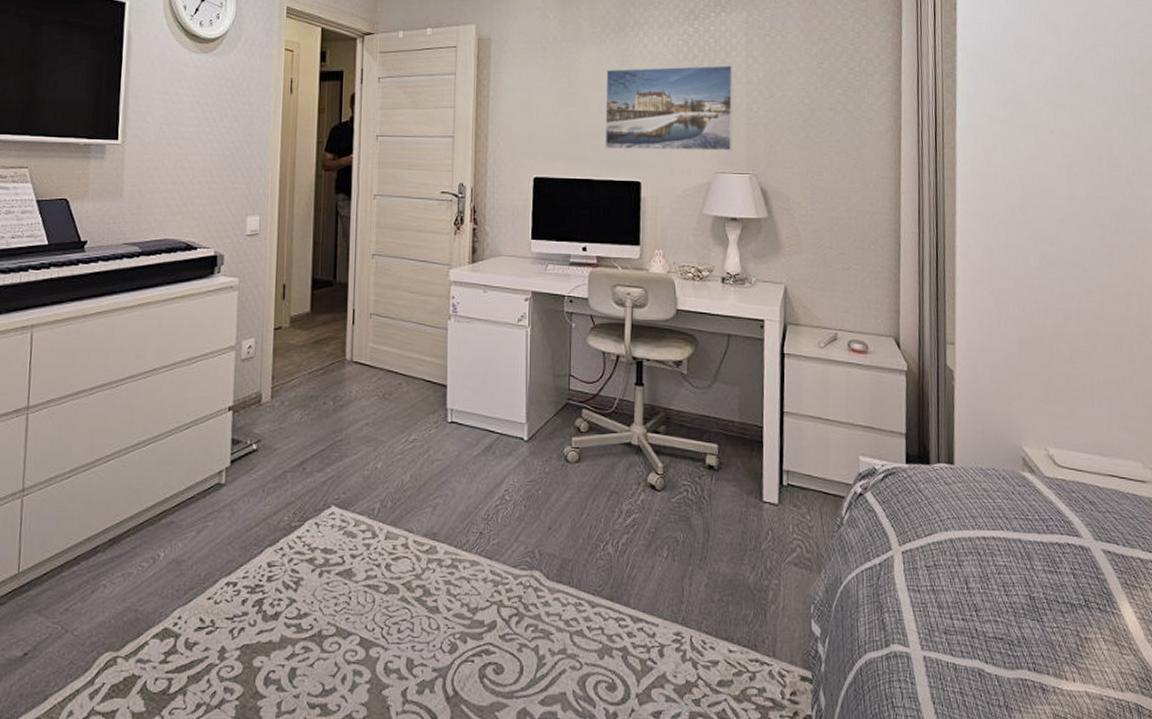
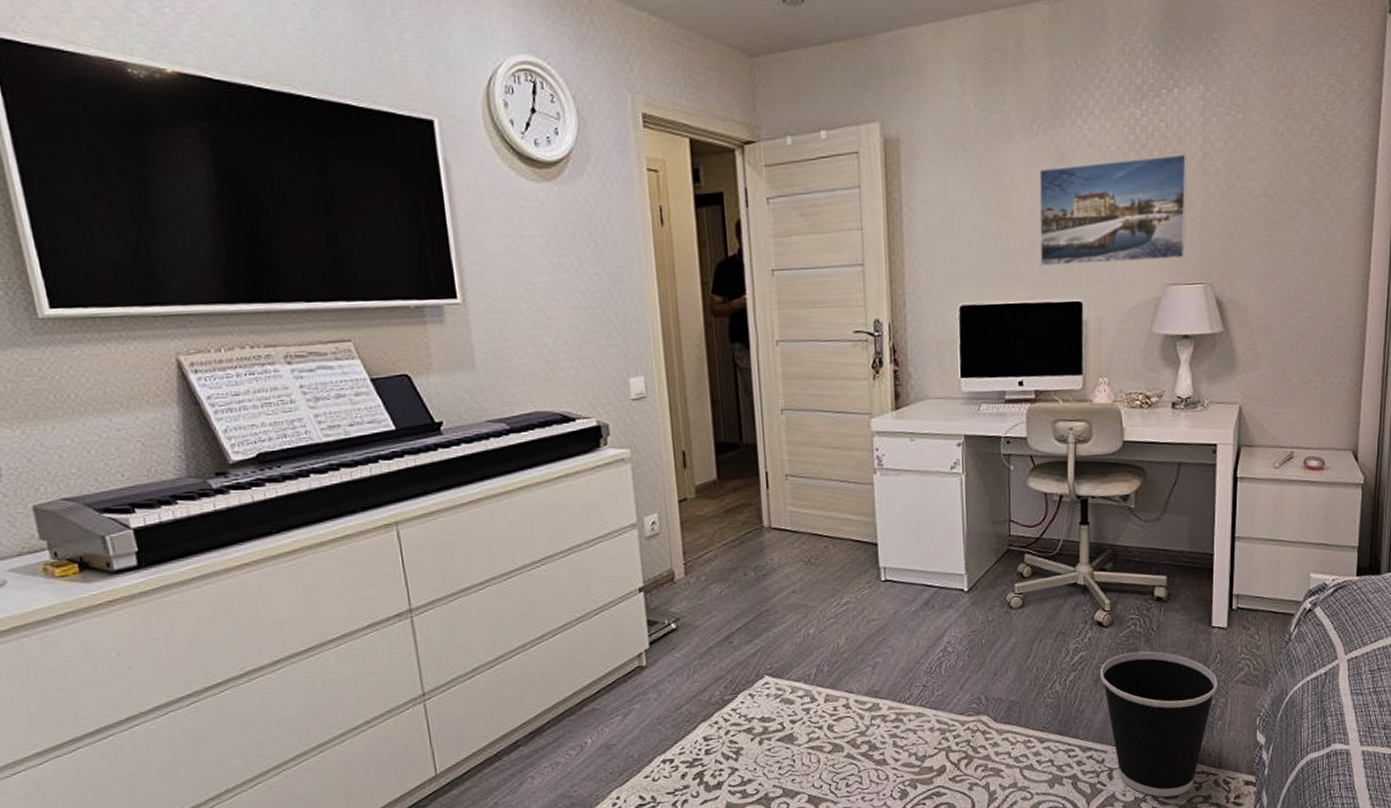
wastebasket: none [651,520,770,685] -> present [1099,651,1218,797]

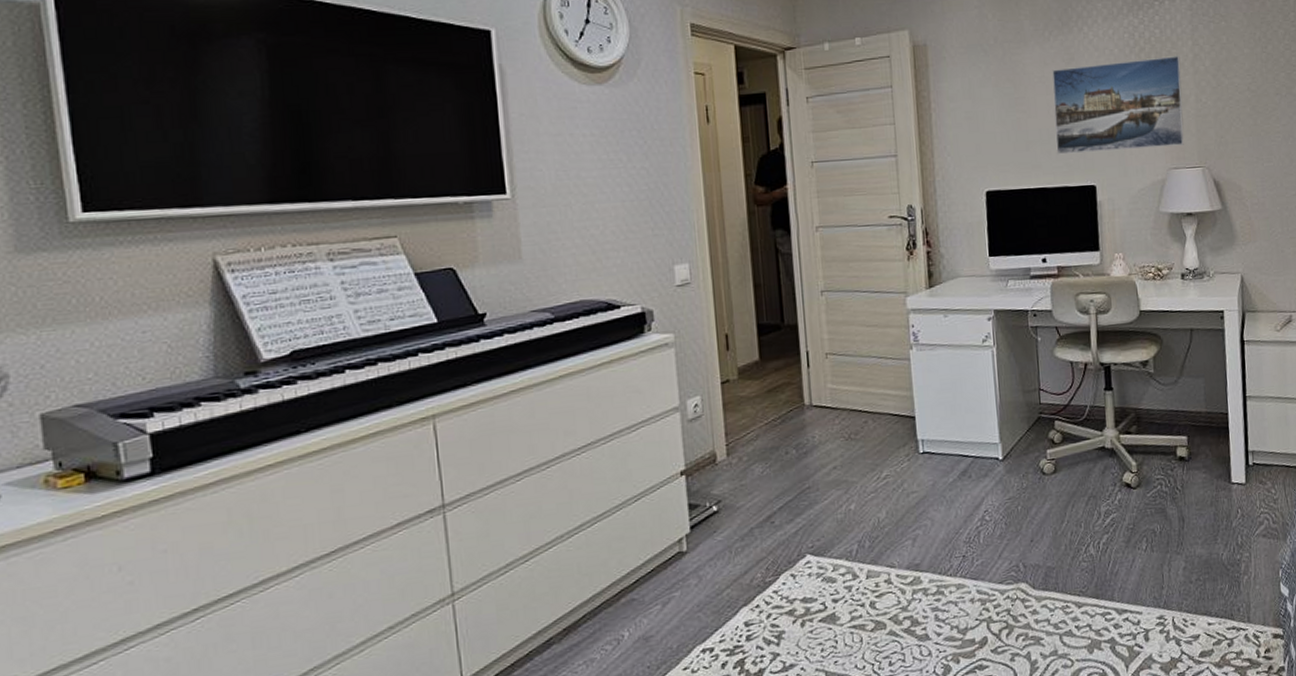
wastebasket: present [1099,651,1218,797] -> none [1130,510,1241,656]

